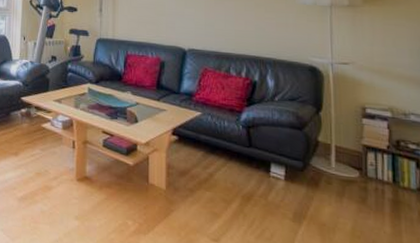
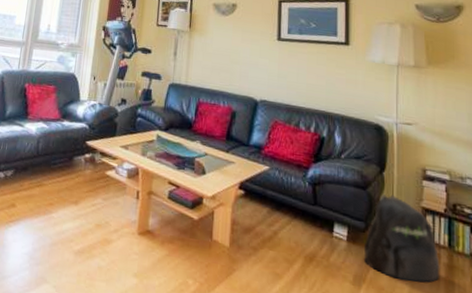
backpack: none [303,134,385,218] -> present [364,194,440,283]

